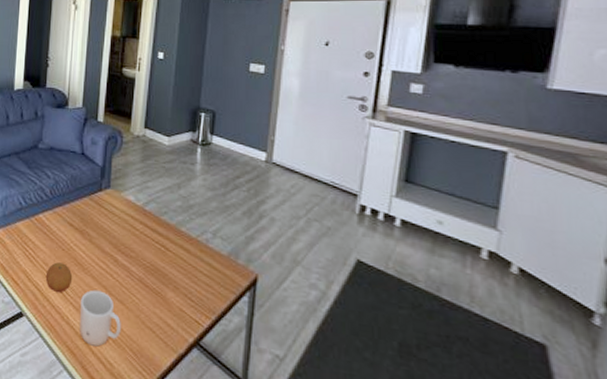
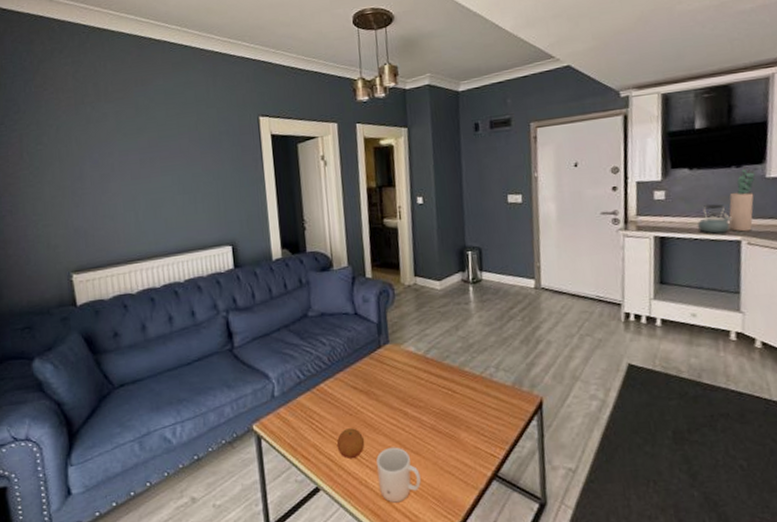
kettle: none [456,106,499,140] -> present [697,203,732,234]
vase: none [494,73,534,144] -> present [728,167,755,232]

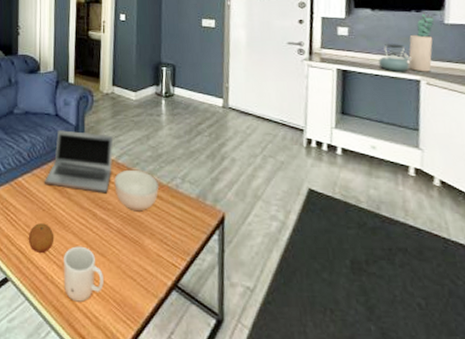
laptop: none [349,329,421,392] -> present [45,130,114,194]
bowl: none [423,362,473,406] -> present [114,169,160,212]

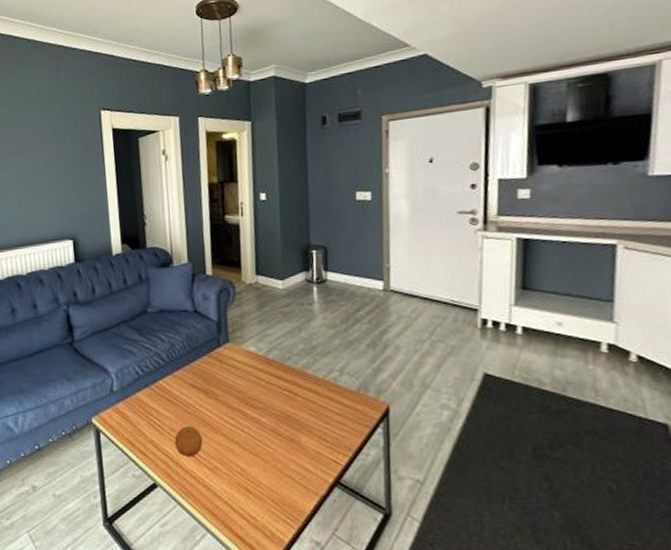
laptop: present [45,130,114,194] -> none [188,327,261,392]
mug: present [63,246,104,302] -> none [214,447,260,504]
bowl: present [114,169,160,212] -> none [264,364,315,409]
kettle: present [378,43,412,71] -> none [565,203,607,237]
vase: present [408,12,434,72] -> none [602,164,636,235]

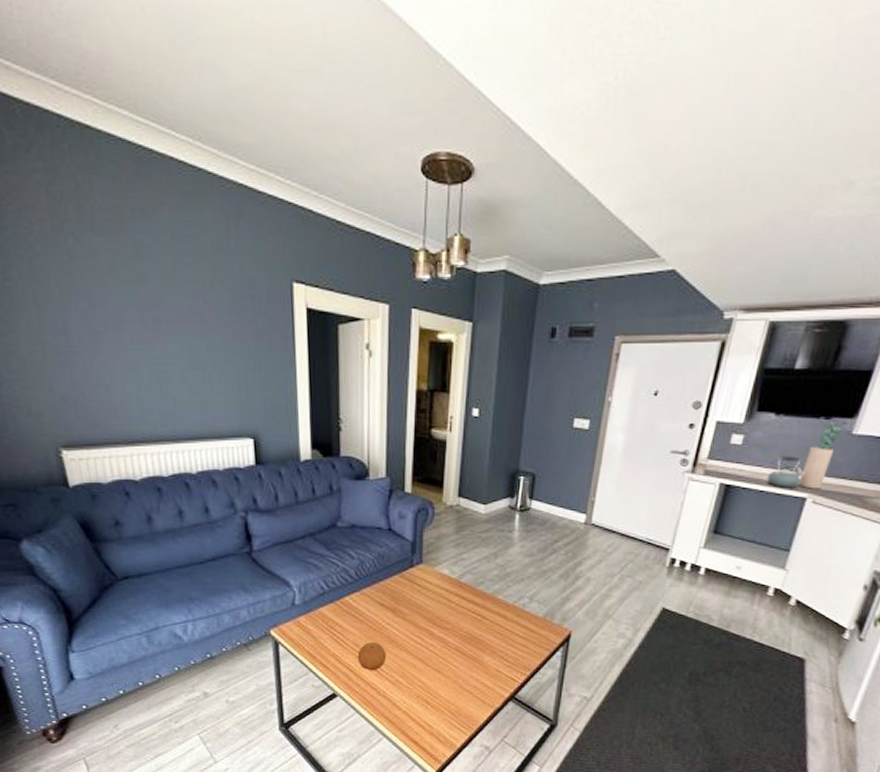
kettle: none [565,203,607,237] -> present [766,455,805,488]
vase: none [602,164,636,235] -> present [798,420,842,489]

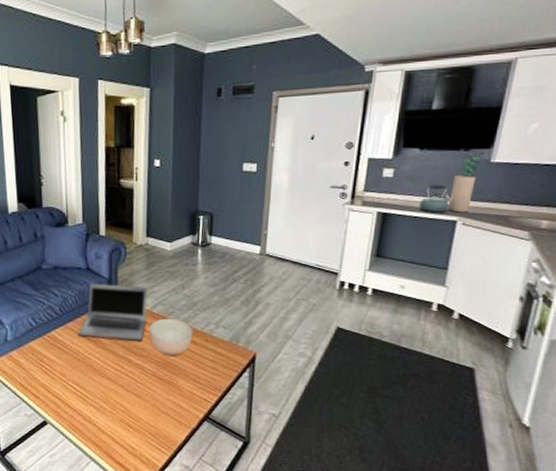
fruit: present [357,642,387,670] -> none [64,372,91,398]
laptop: none [376,546,456,613] -> present [78,283,148,342]
bowl: none [455,588,505,630] -> present [149,318,194,356]

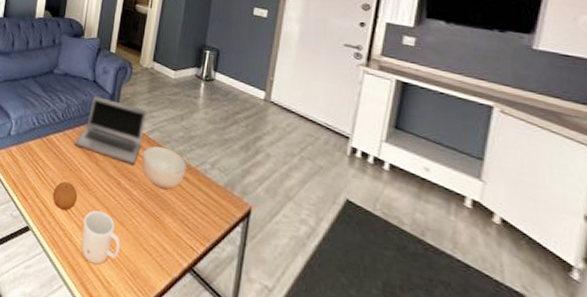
fruit: none [64,372,91,398] -> present [52,181,78,211]
mug: none [99,389,140,437] -> present [80,210,120,265]
kettle: present [418,184,452,213] -> none [445,61,486,94]
vase: present [448,151,481,213] -> none [481,33,520,99]

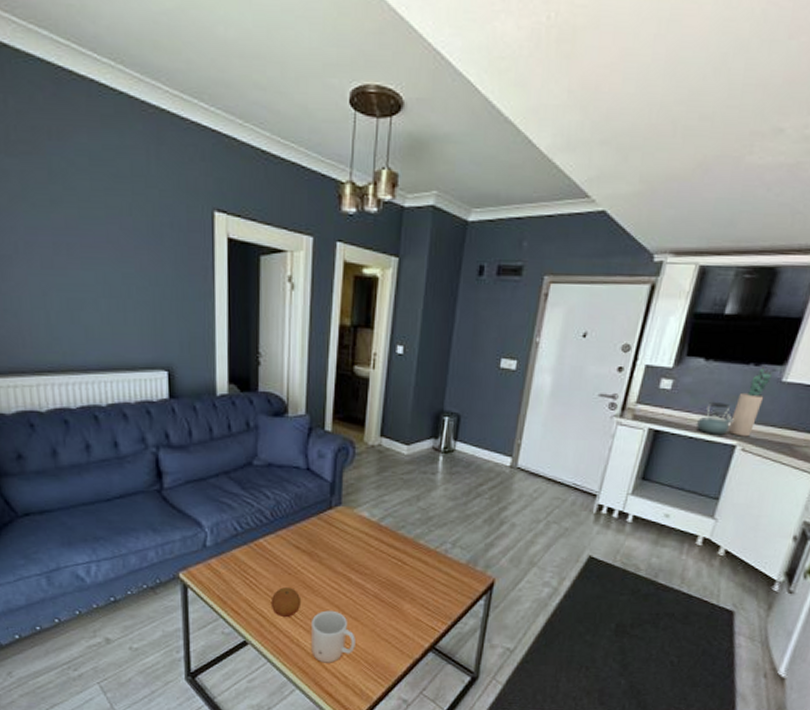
laptop: present [75,96,148,165] -> none [291,487,377,558]
bowl: present [142,145,188,189] -> none [374,532,426,577]
kettle: none [445,61,486,94] -> present [695,401,734,435]
vase: none [481,33,520,99] -> present [727,366,772,437]

